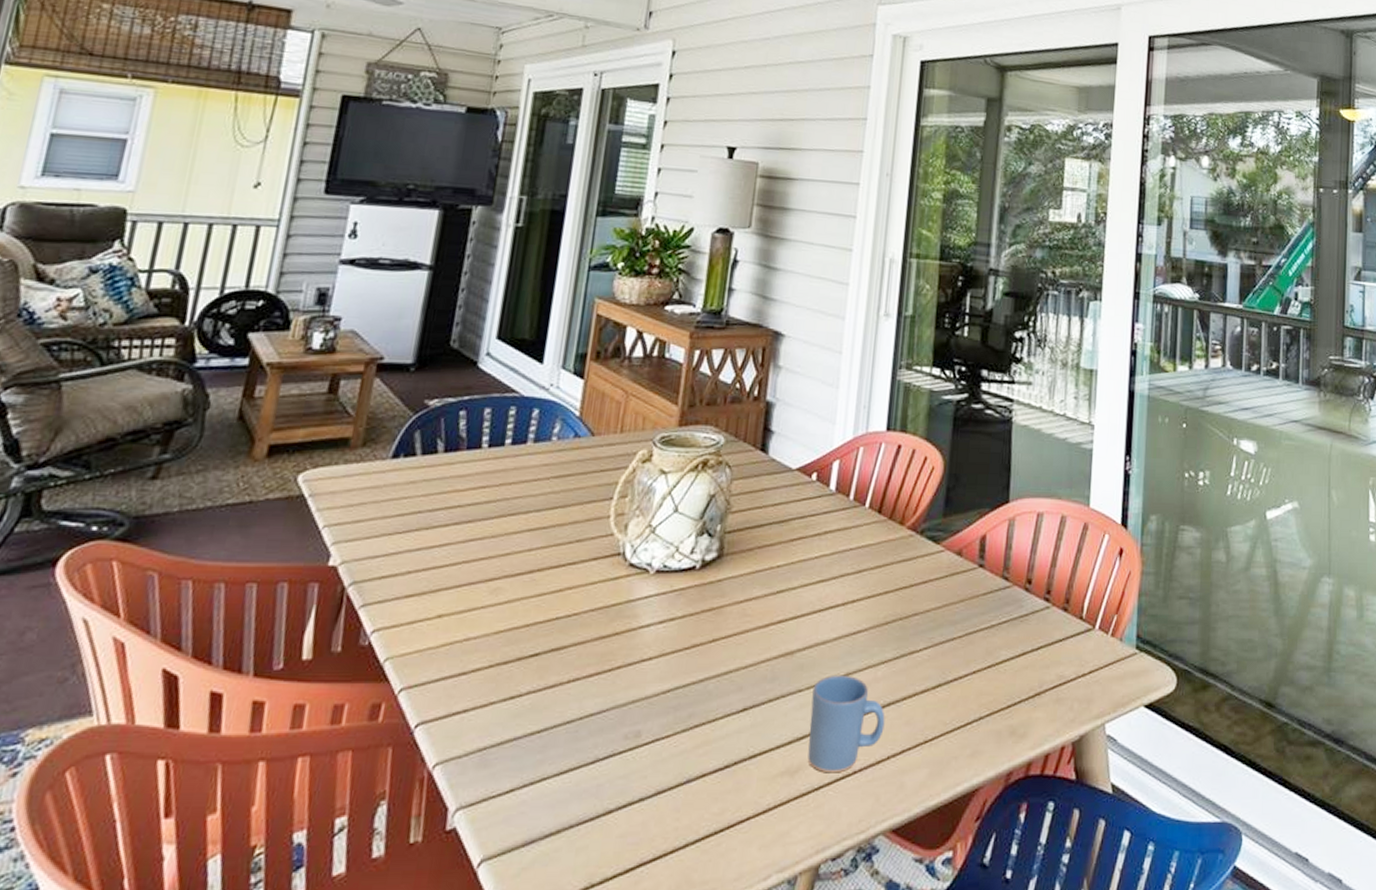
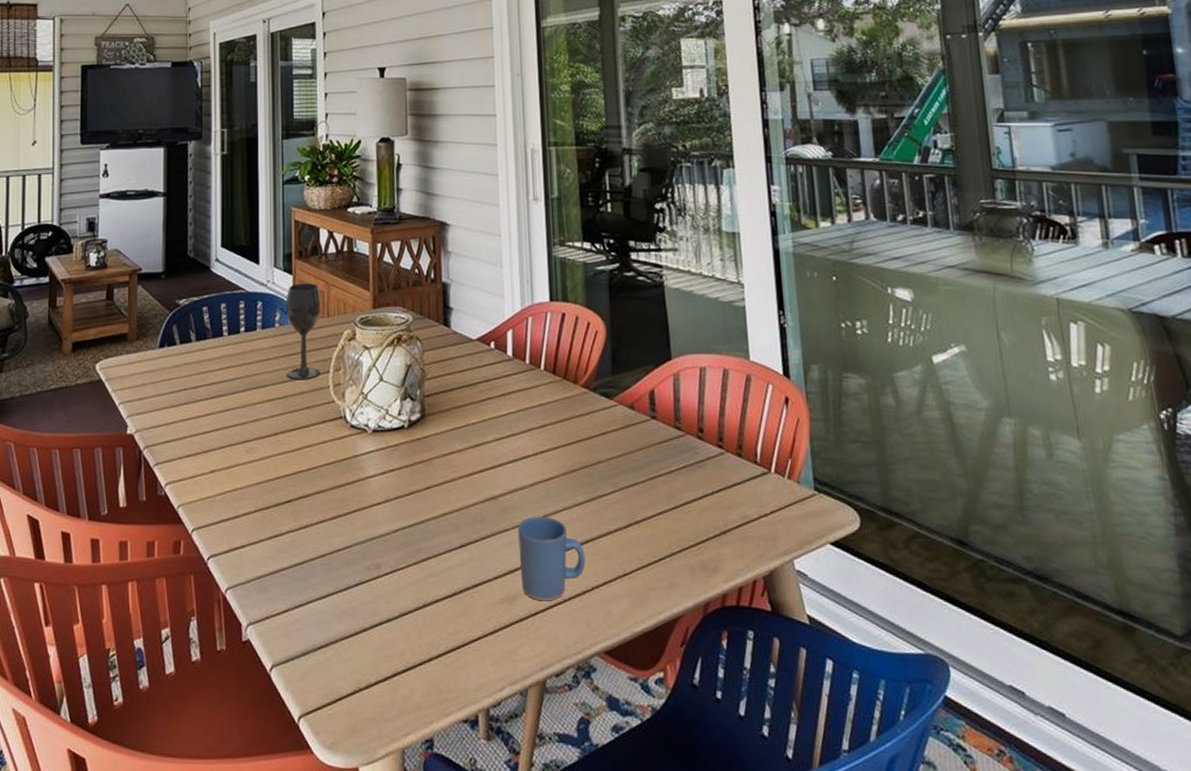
wine glass: none [557,390,616,507] -> present [286,283,321,380]

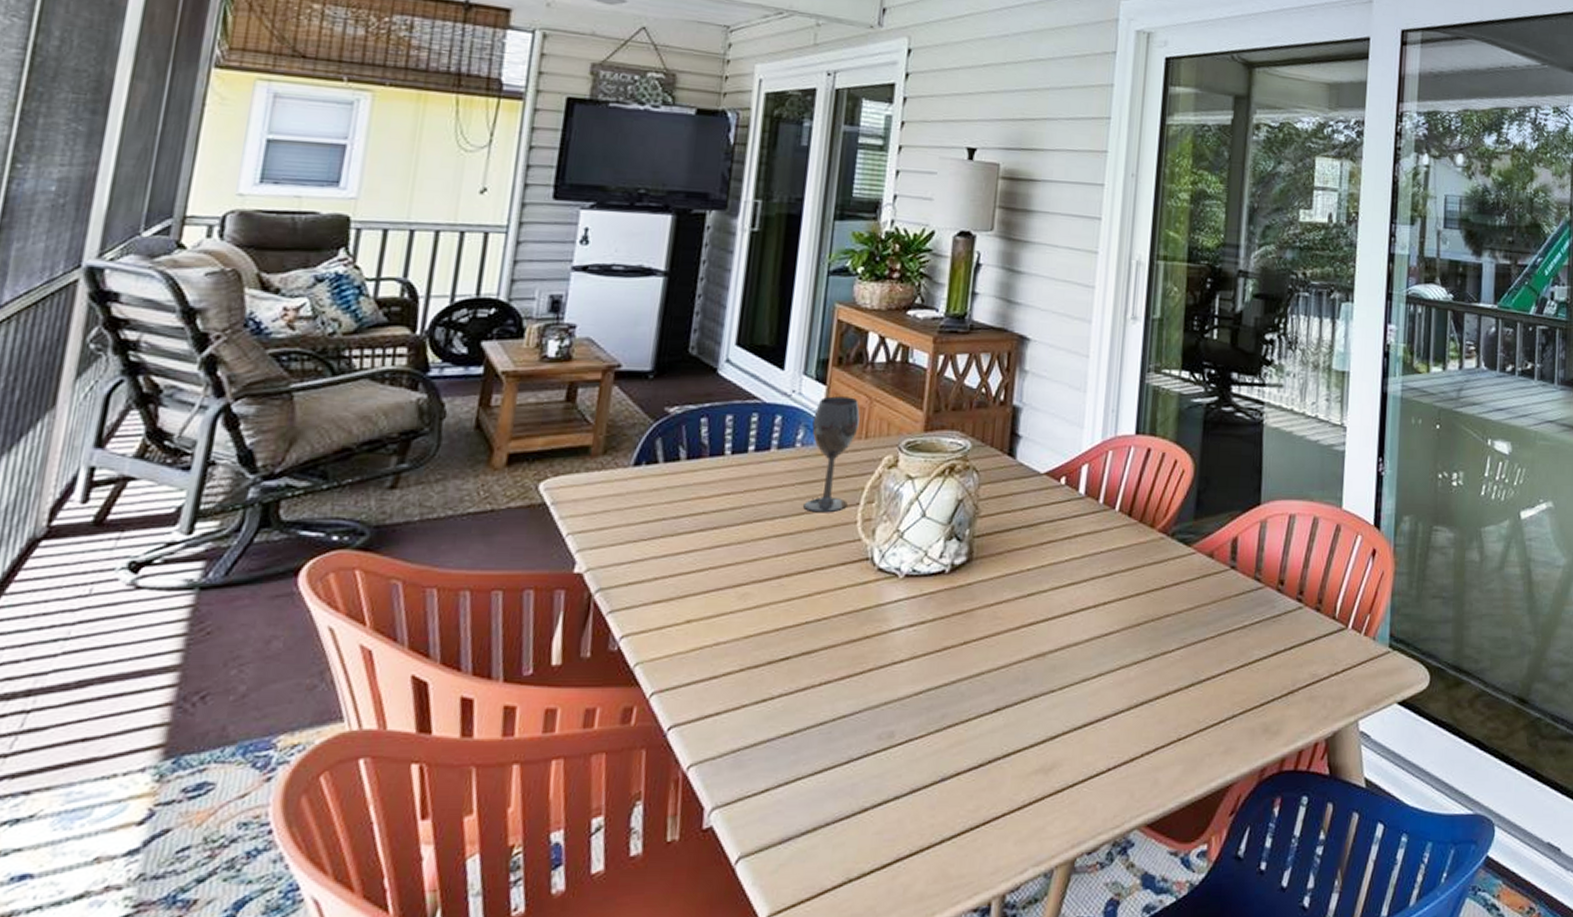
mug: present [518,516,586,601] -> none [1061,675,1139,771]

